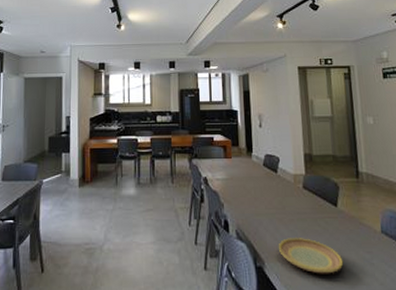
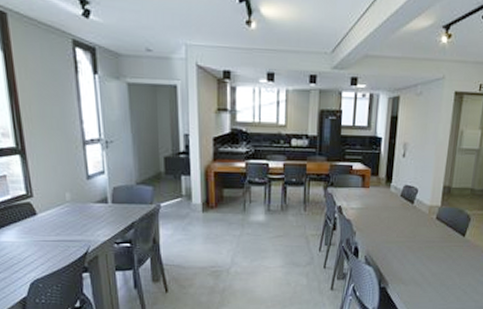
plate: present [279,236,344,274] -> none [404,262,460,293]

